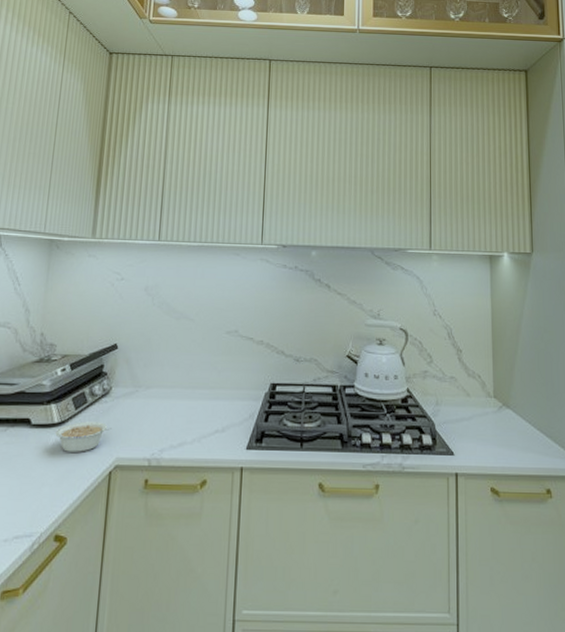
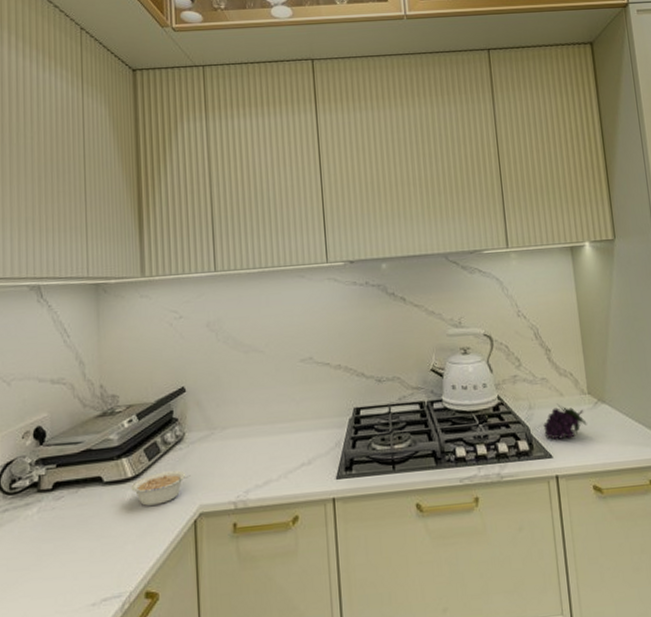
fruit: none [448,403,490,438] -> present [543,403,587,440]

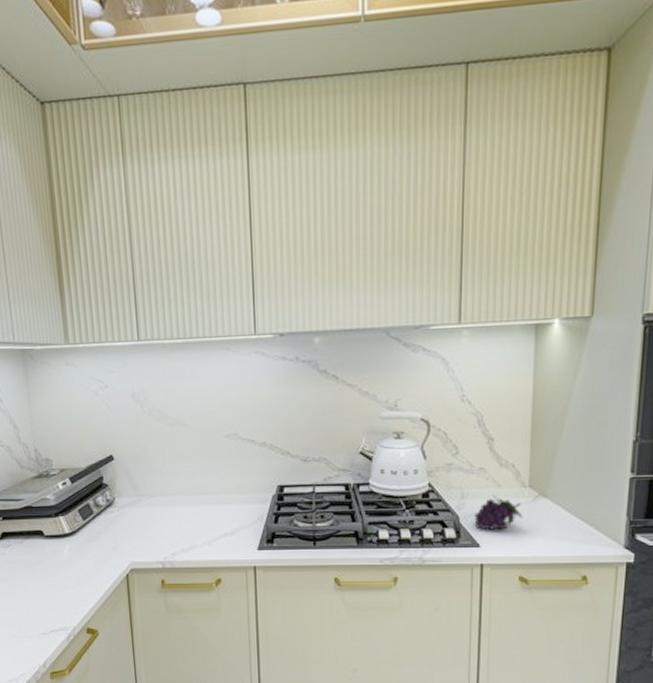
legume: present [131,470,191,506] -> none [68,531,122,559]

